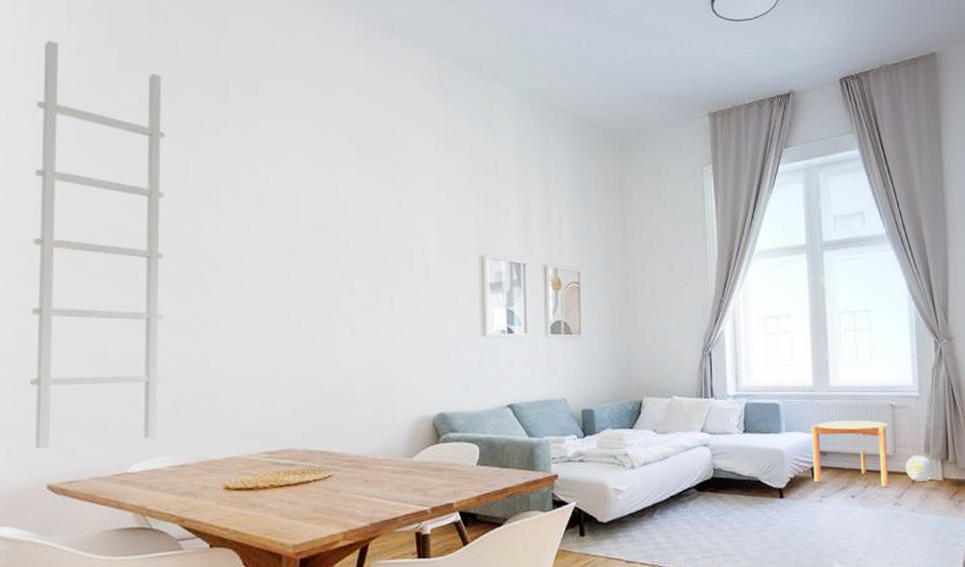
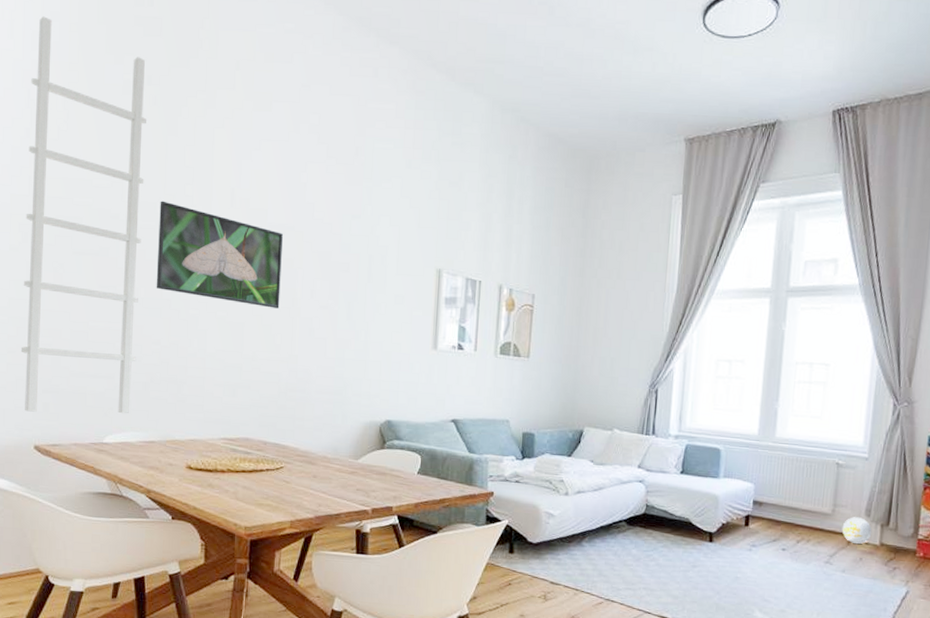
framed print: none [181,213,318,311] -> present [156,200,283,309]
side table: present [811,420,889,487] -> none [745,472,831,544]

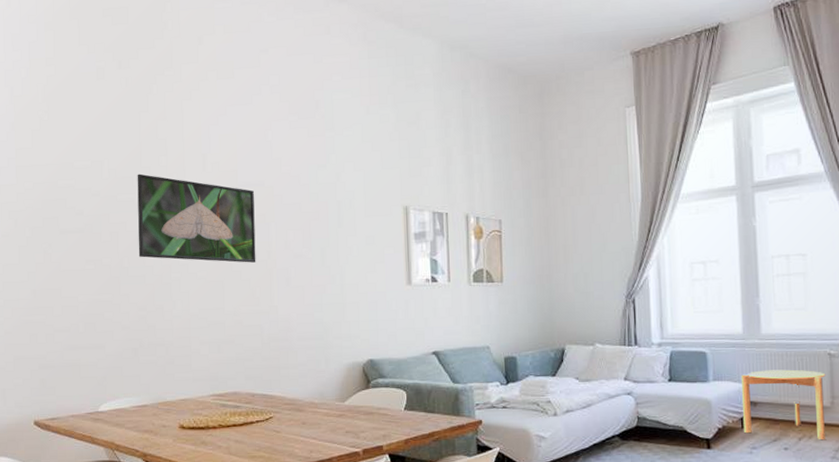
blanket ladder: present [20,16,146,414] -> none [13,20,125,389]
side table: none [745,472,831,544] -> present [740,369,826,439]

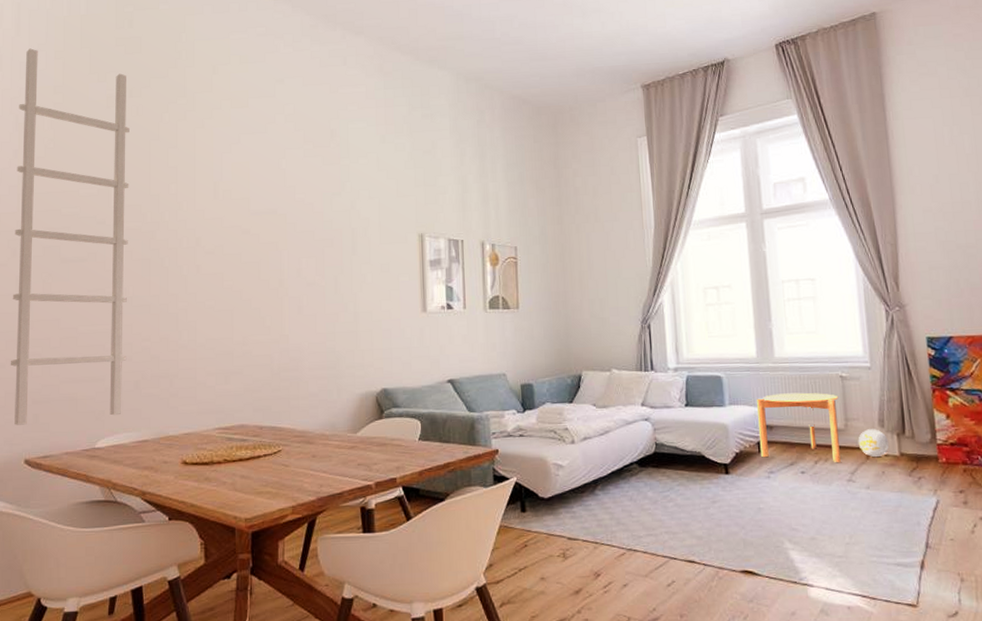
blanket ladder: none [13,20,125,389] -> present [10,48,130,425]
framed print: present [137,173,256,263] -> none [144,201,267,292]

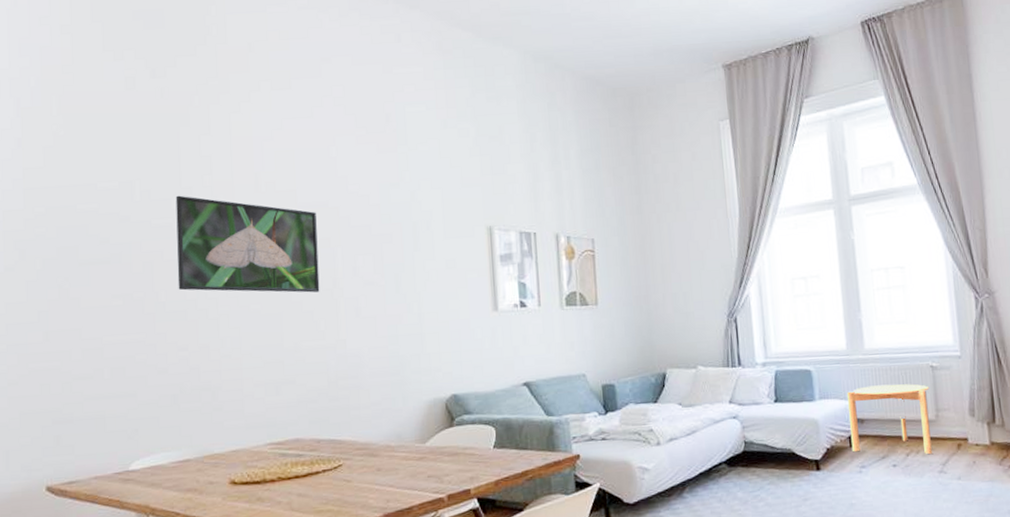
blanket ladder: present [10,48,130,425] -> none [20,22,161,449]
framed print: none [144,201,267,292] -> present [175,195,320,293]
decorative ball: present [858,429,890,457] -> none [949,418,980,447]

